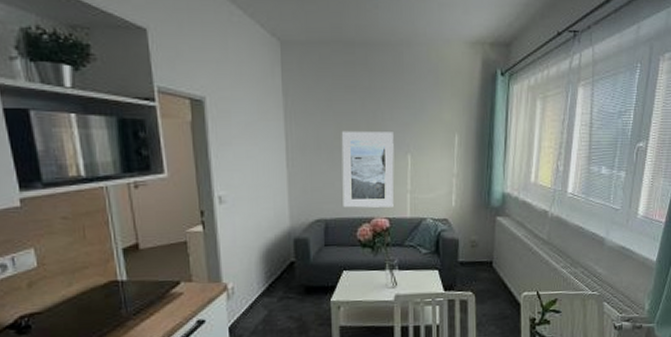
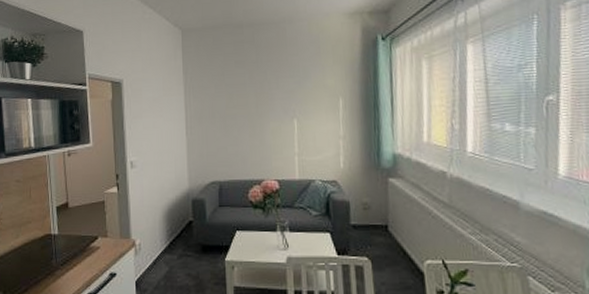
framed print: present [341,130,394,208] -> none [232,99,282,171]

